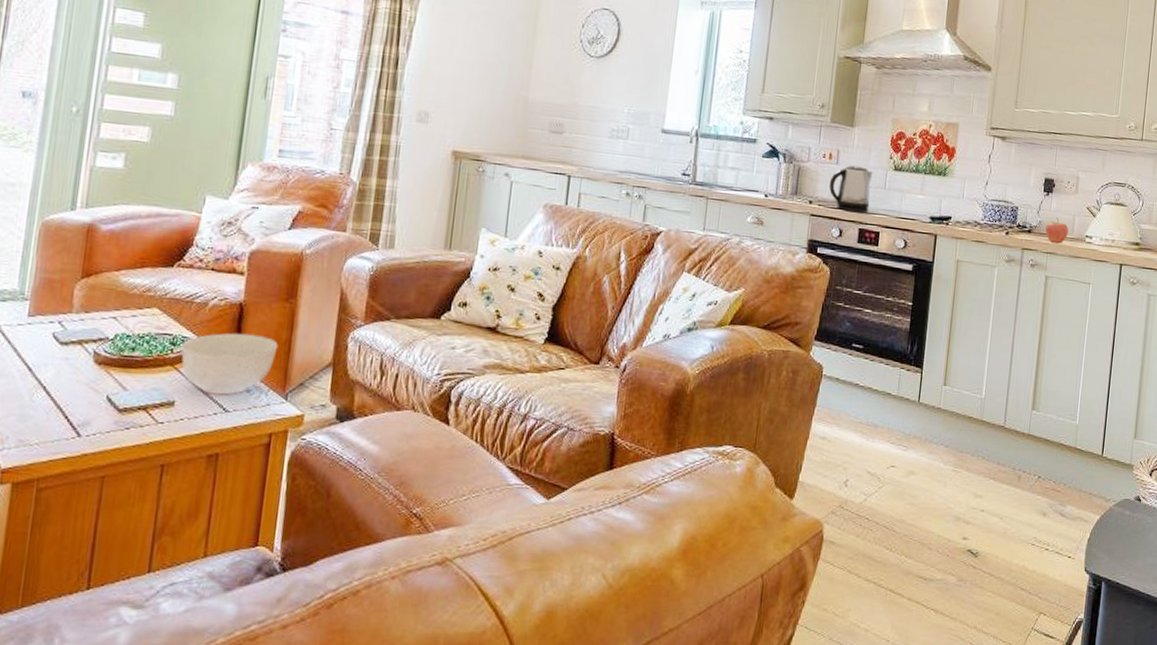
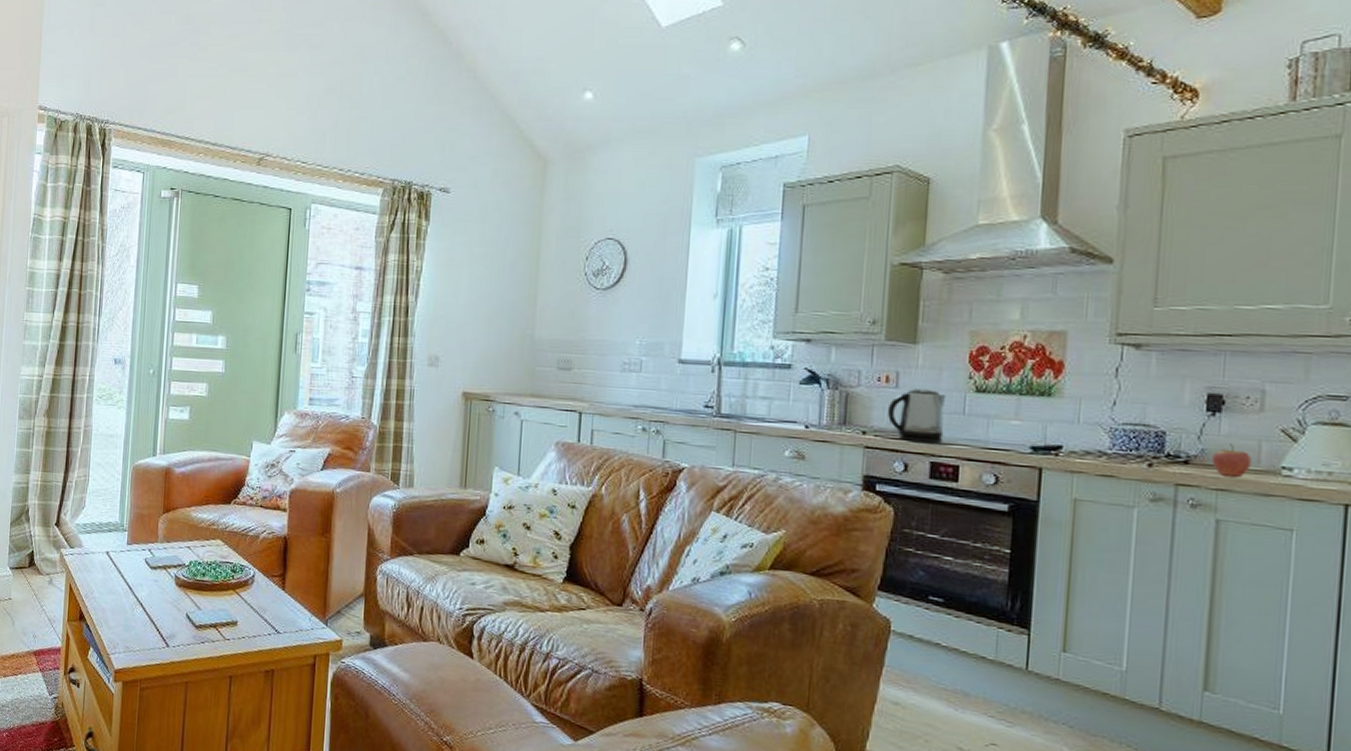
bowl: present [181,332,279,396] -> none [240,562,318,619]

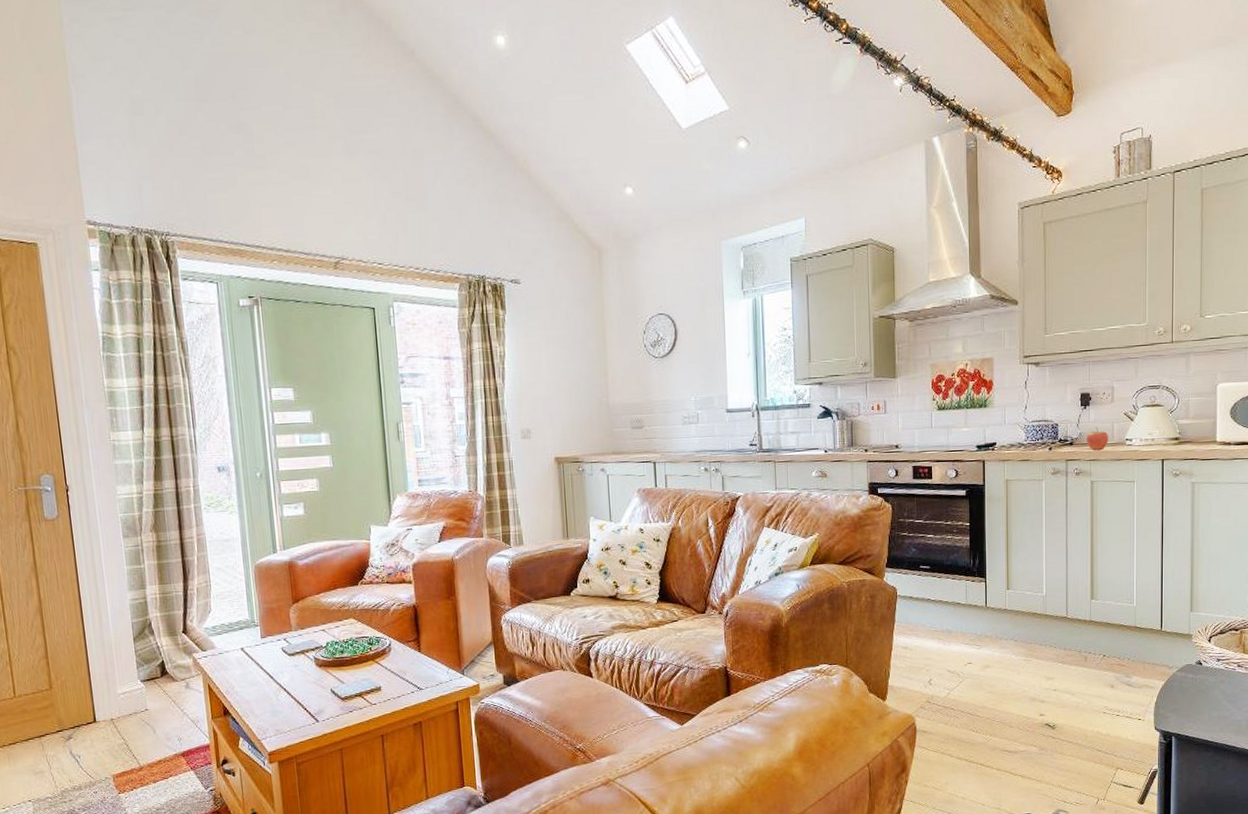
kettle: present [887,388,946,444] -> none [880,412,920,454]

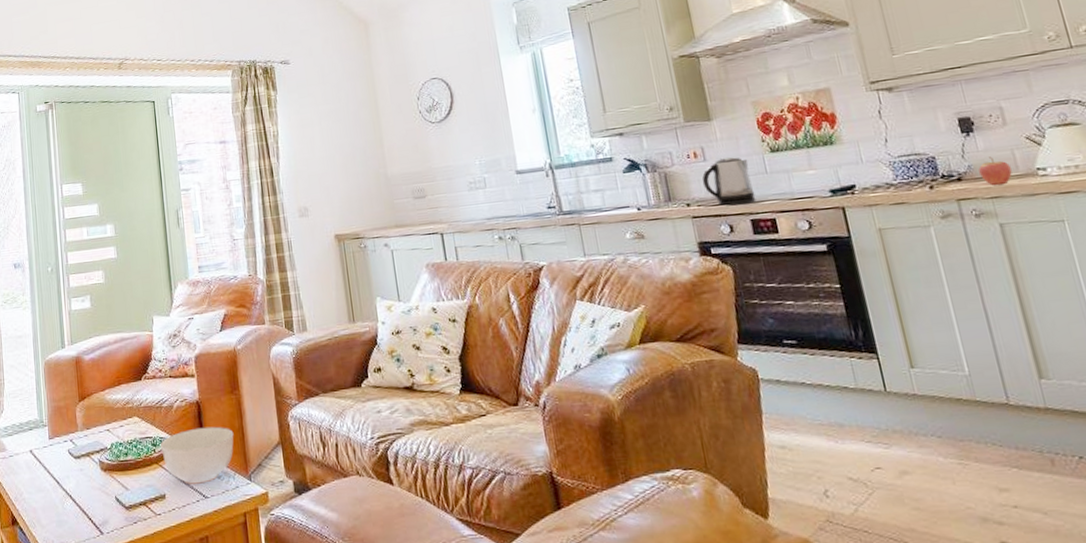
bowl: none [377,628,449,679] -> present [161,426,234,485]
kettle: none [880,412,920,454] -> present [702,157,757,207]

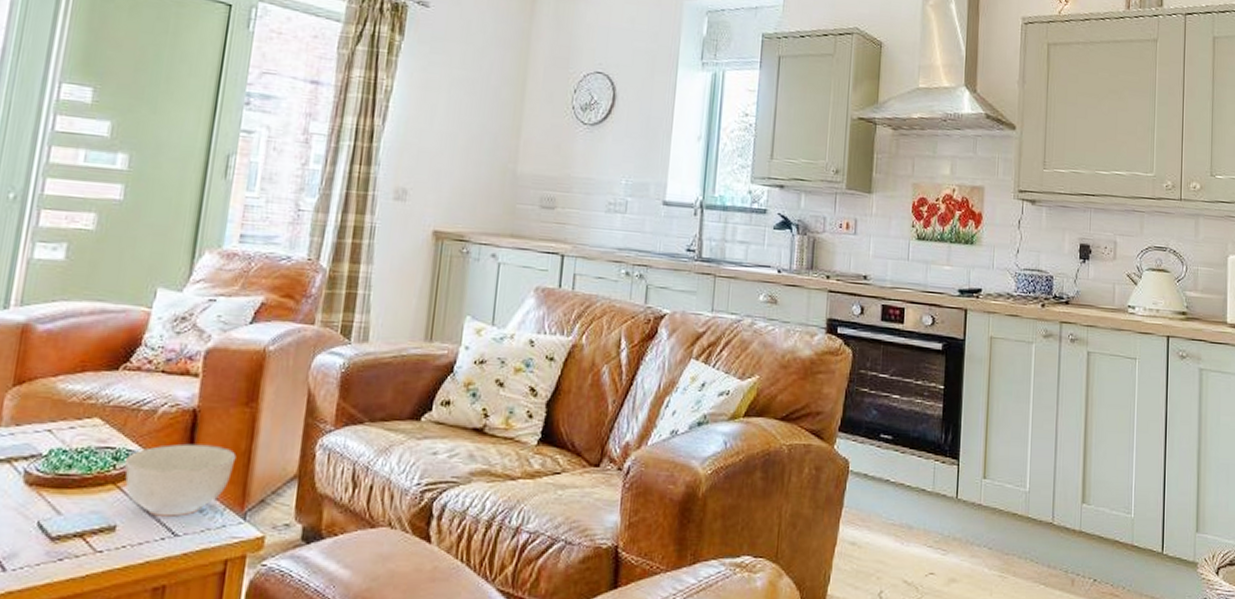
kettle: present [702,157,757,207] -> none [847,235,895,288]
fruit: present [978,157,1013,186] -> none [1084,286,1109,316]

